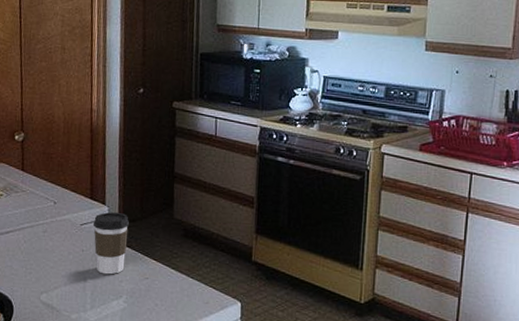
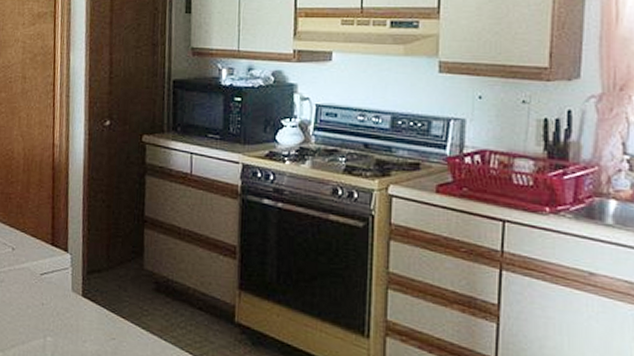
coffee cup: present [94,212,129,275] -> none [55,260,94,333]

